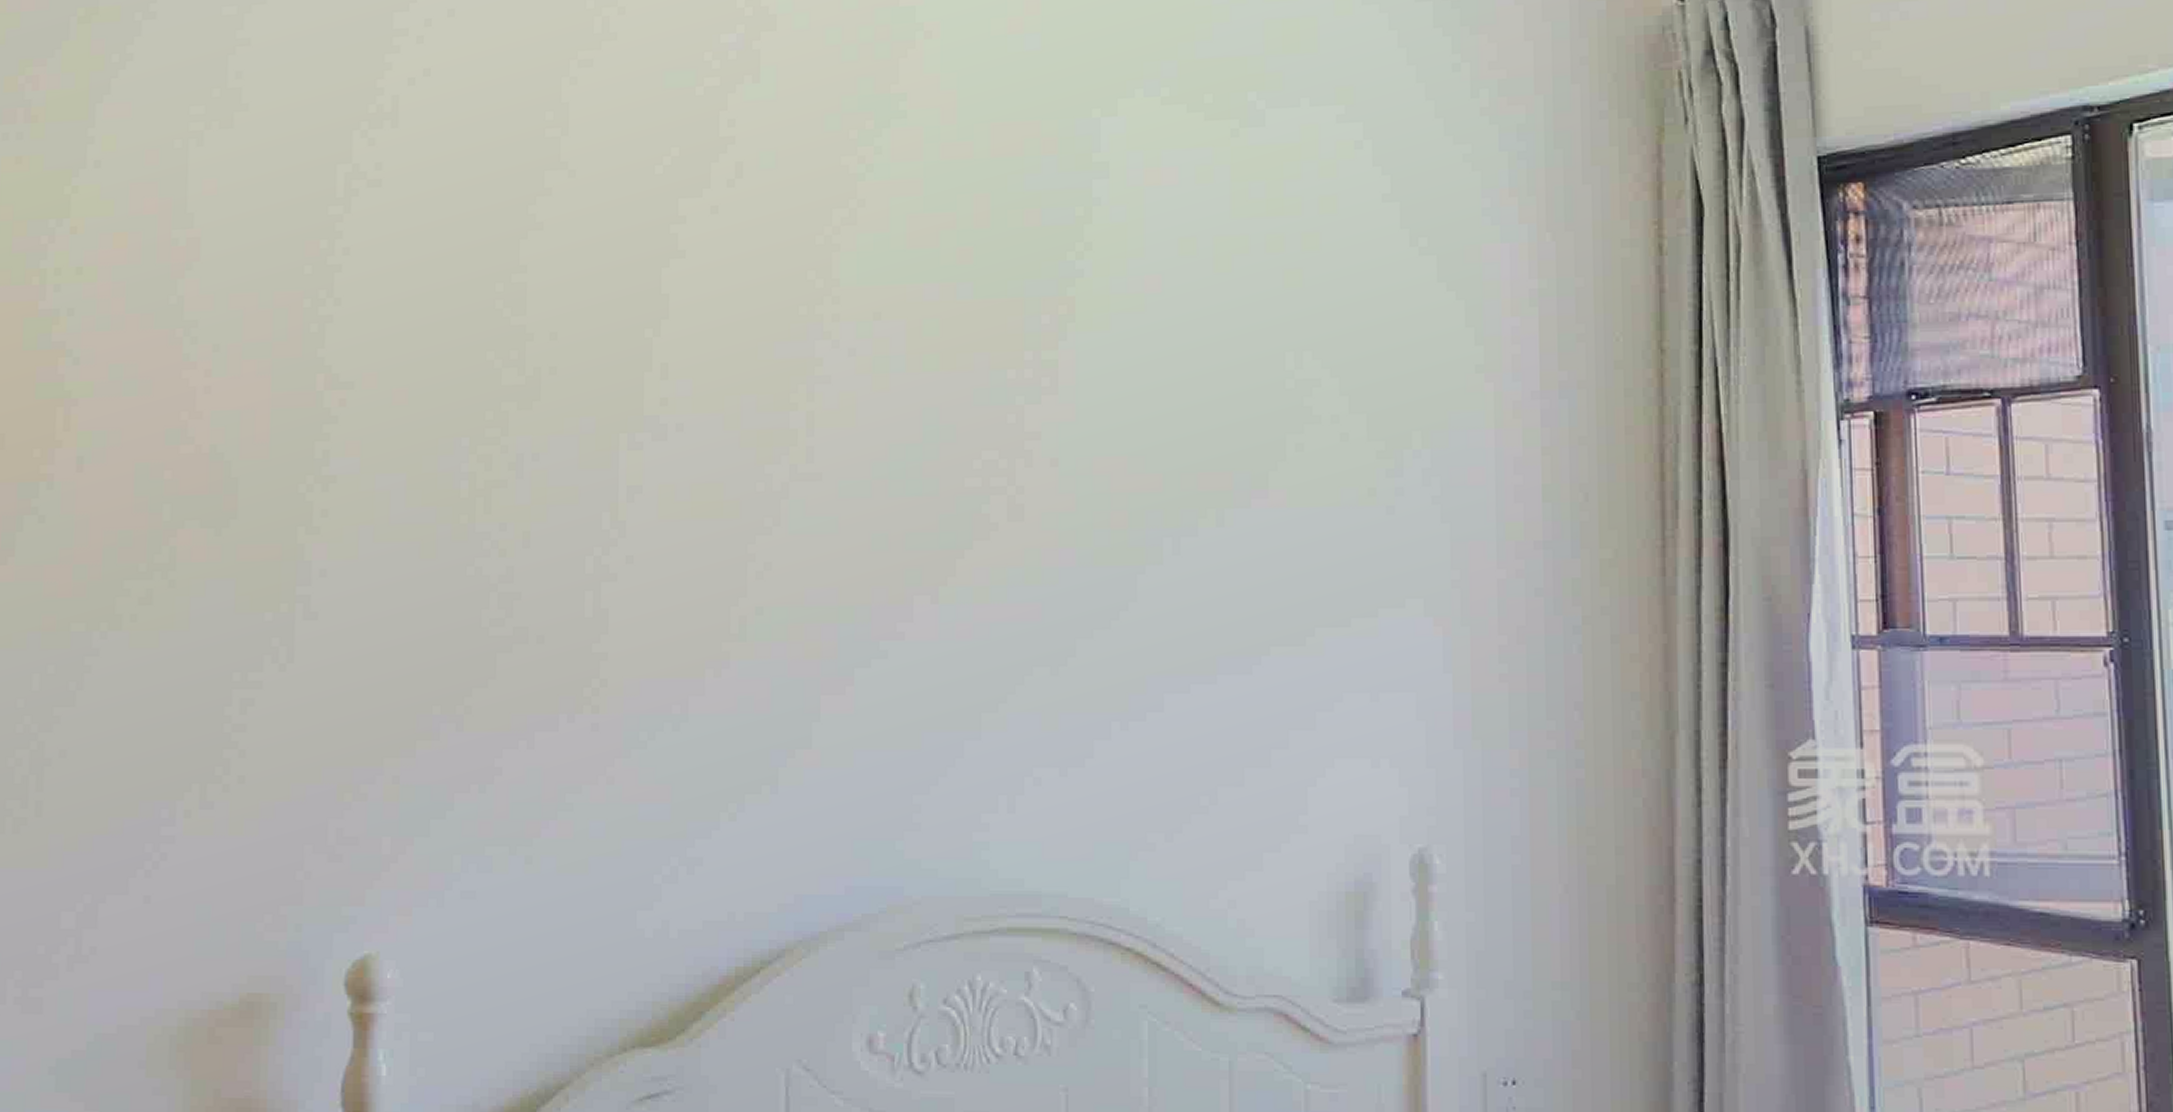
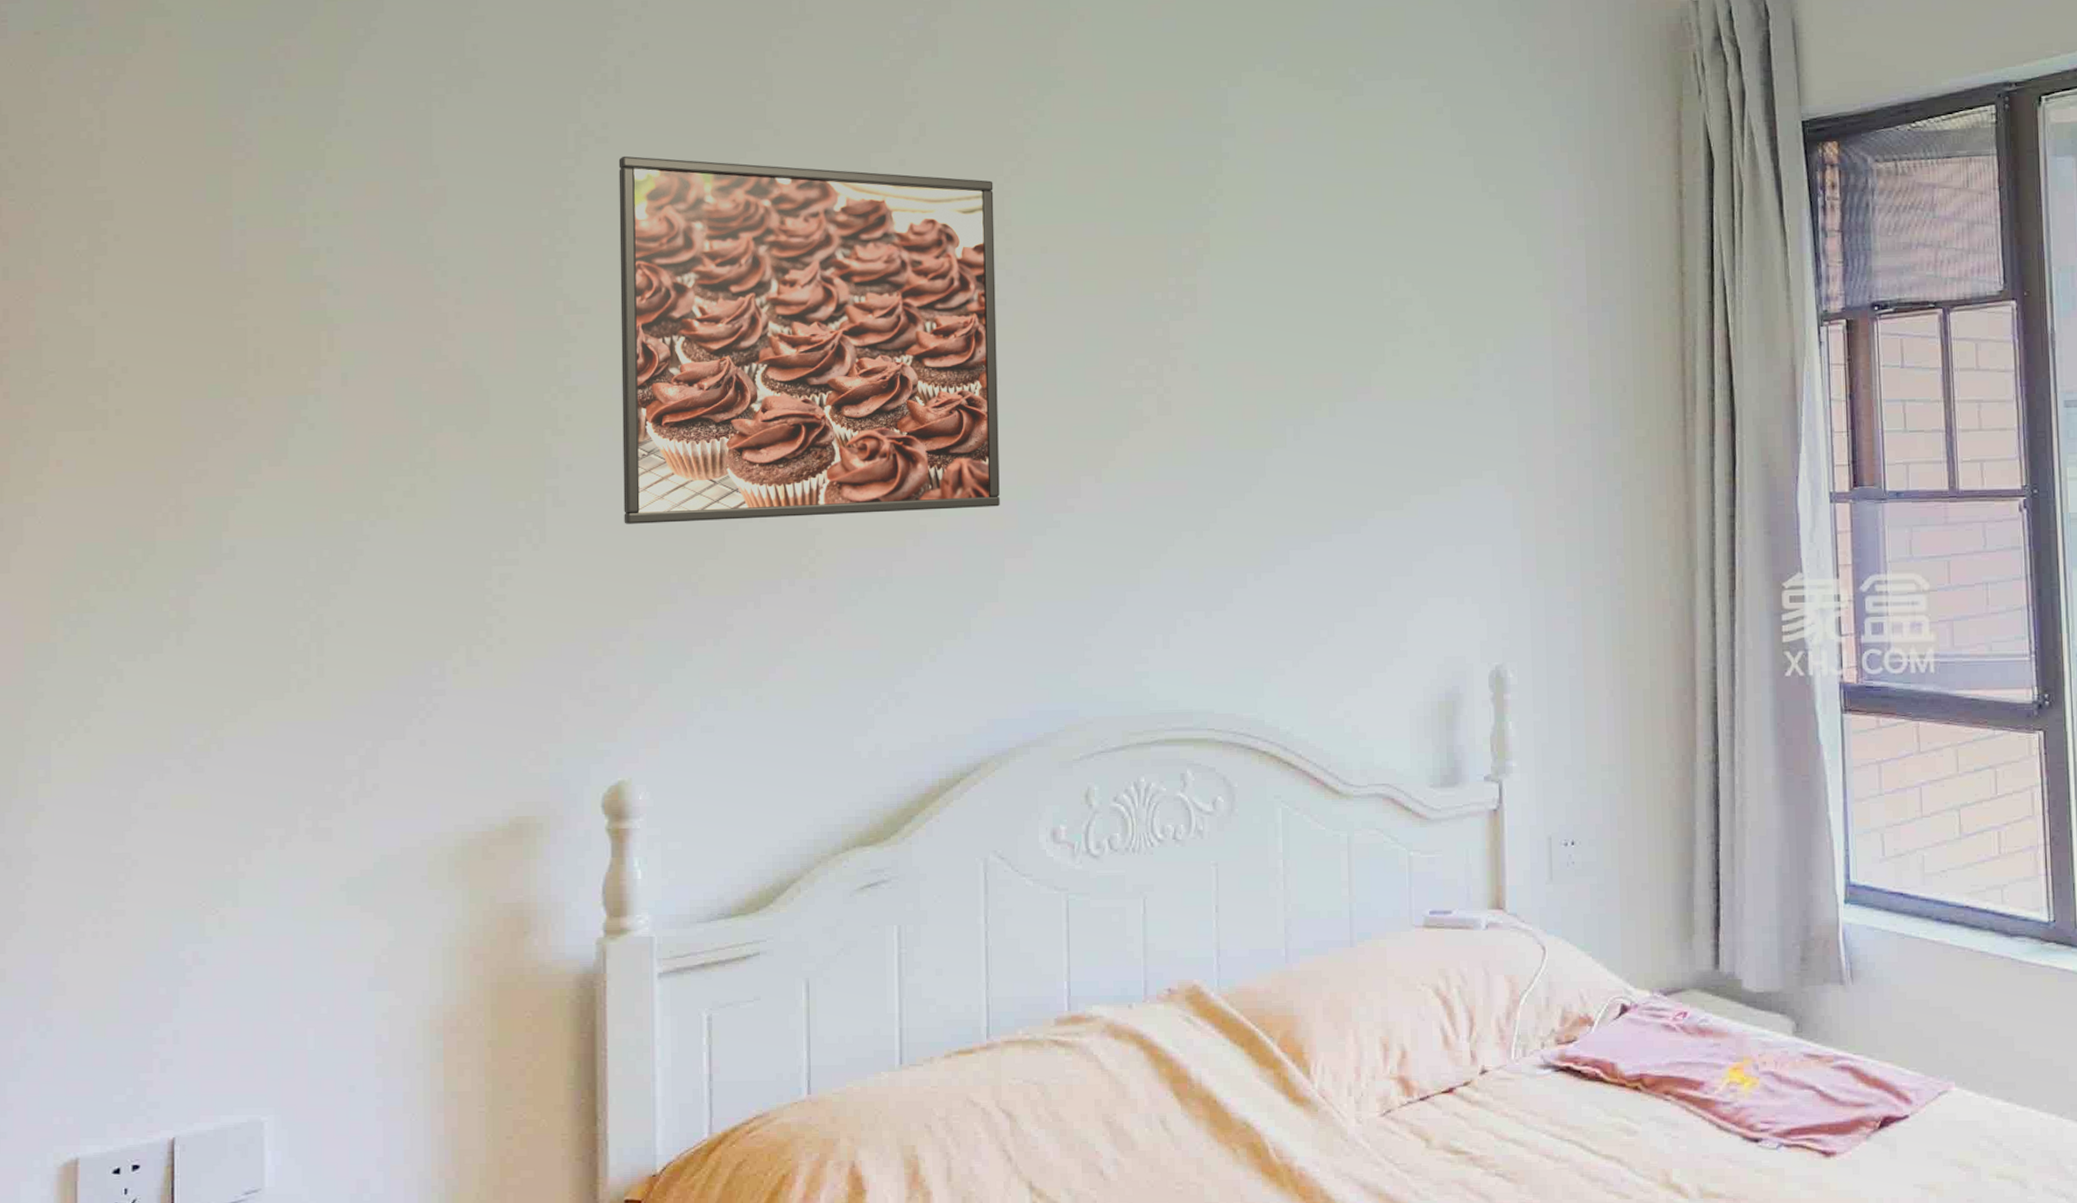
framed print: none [382,201,820,643] -> present [618,155,1000,524]

